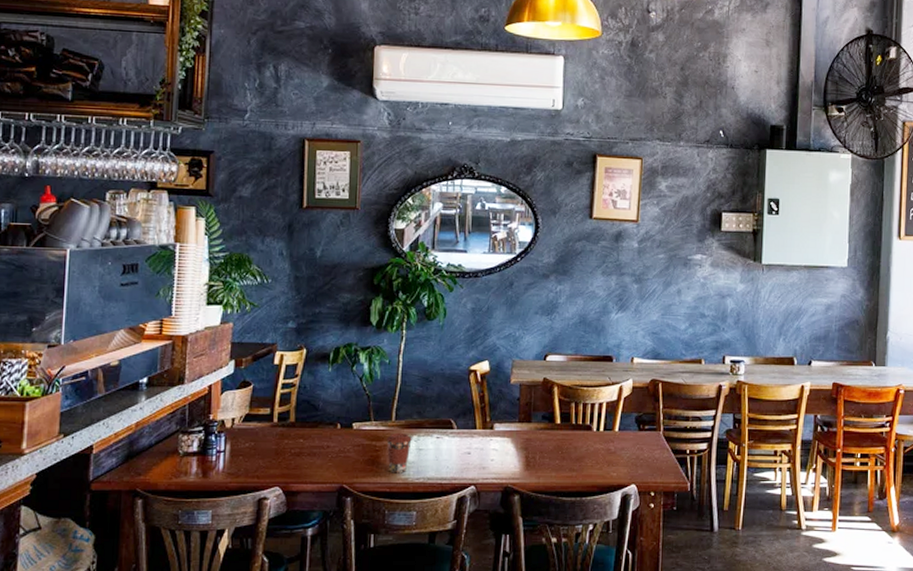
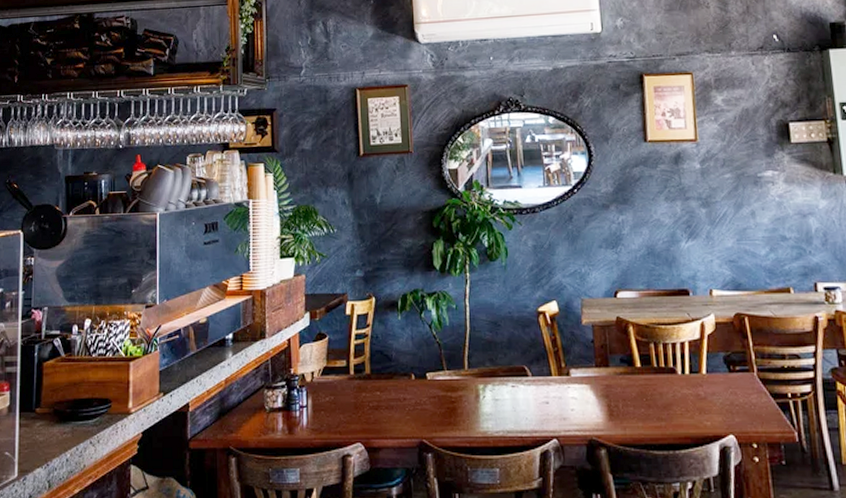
coffee cup: present [386,432,412,473] -> none [461,382,487,426]

